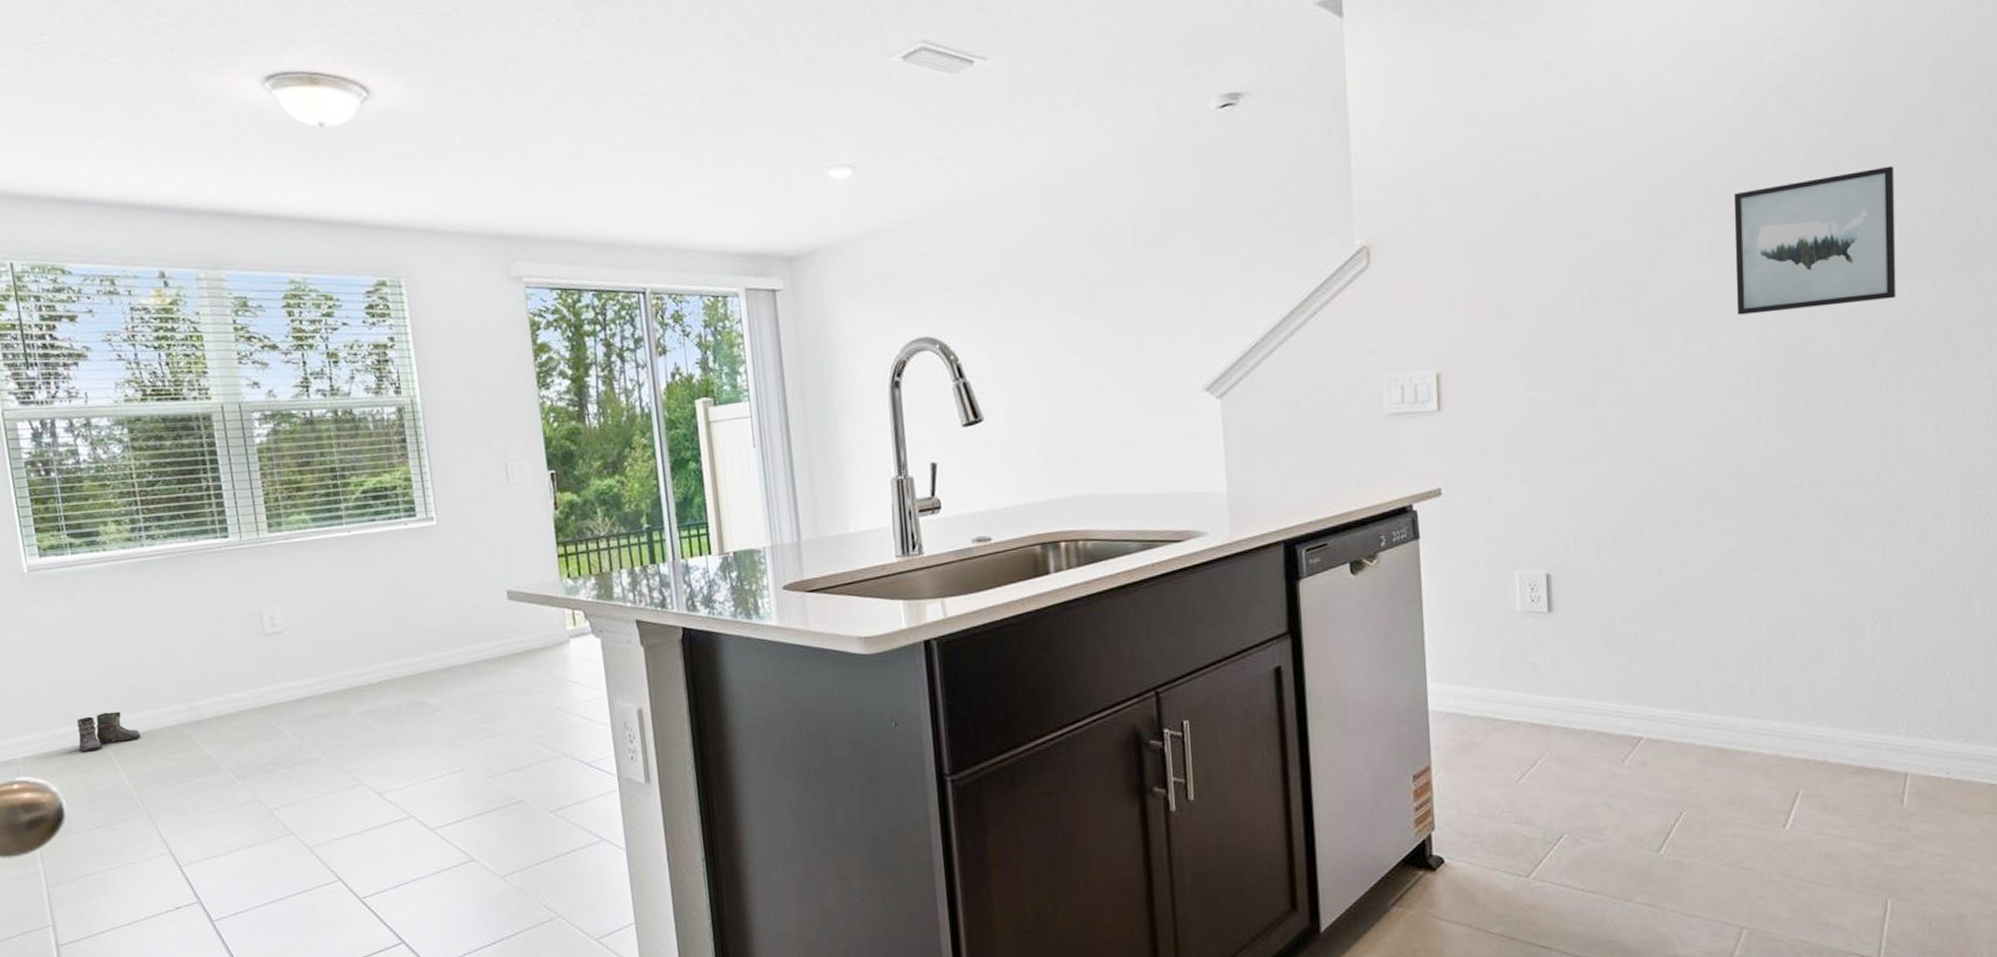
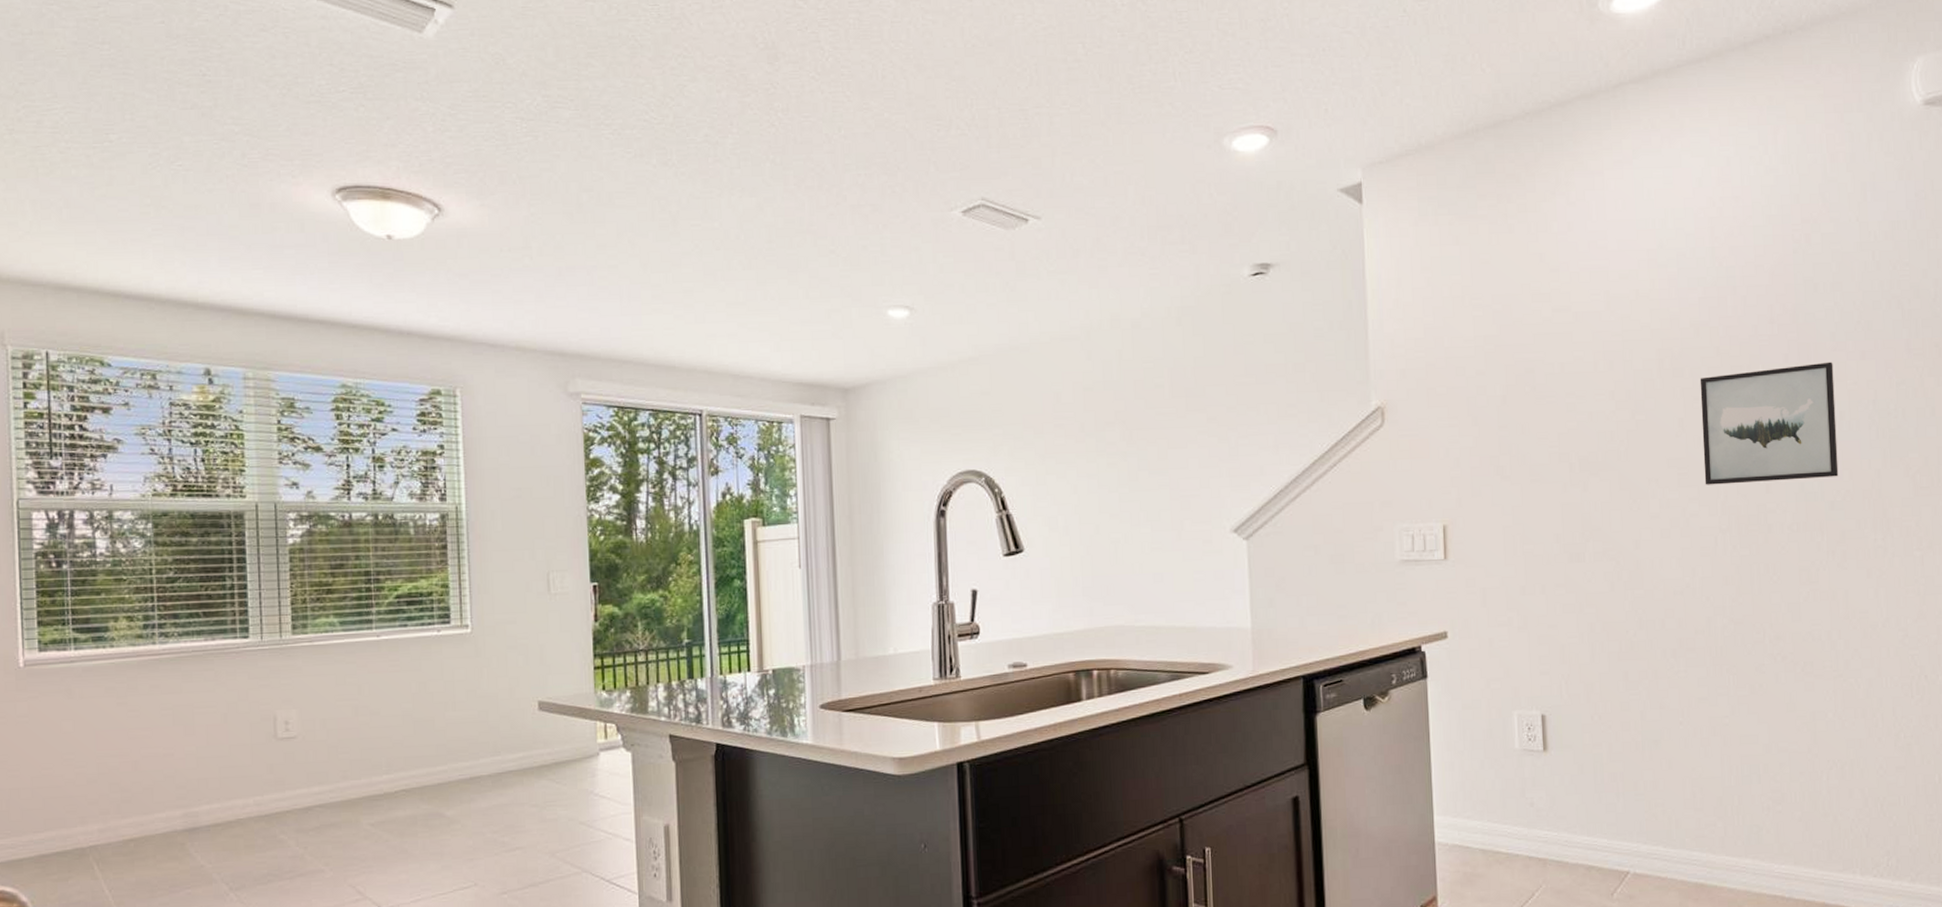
boots: present [68,711,141,753] -> none [44,816,128,860]

